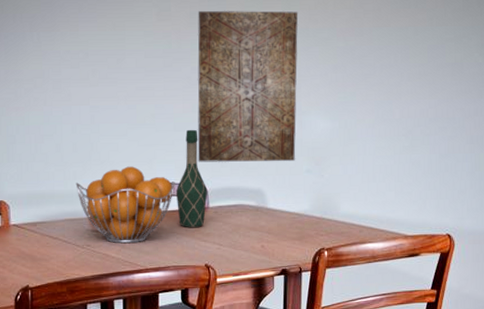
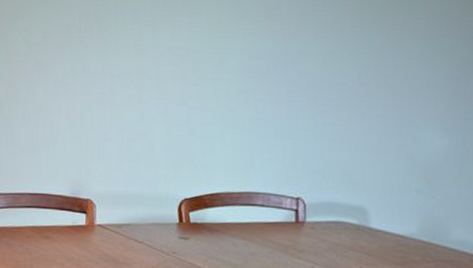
fruit basket: present [75,166,175,244] -> none [165,172,271,254]
wine bottle: present [175,129,208,227] -> none [270,137,306,242]
wall art: present [197,10,298,162] -> none [297,10,421,179]

